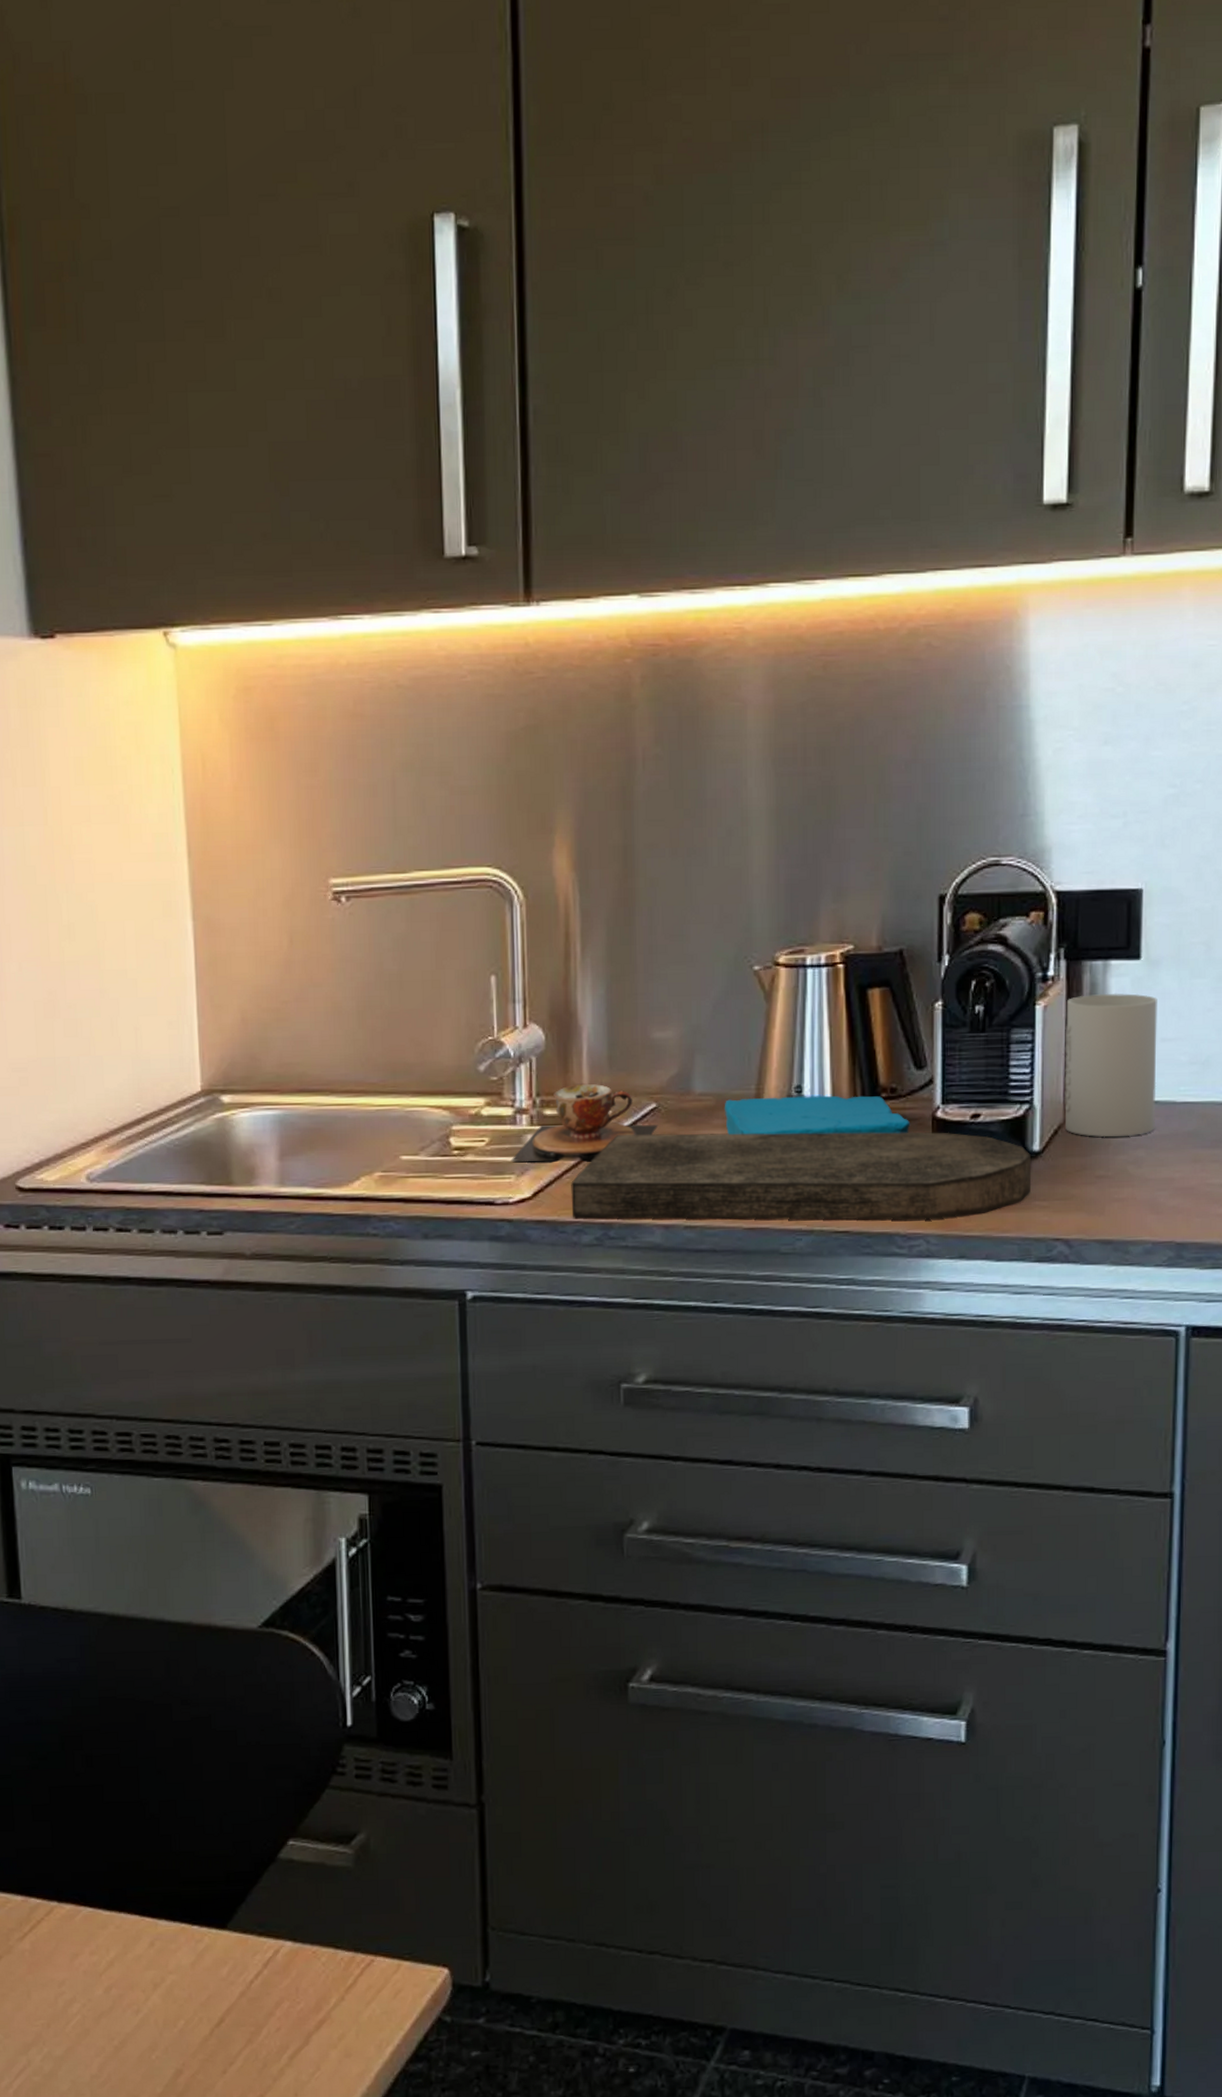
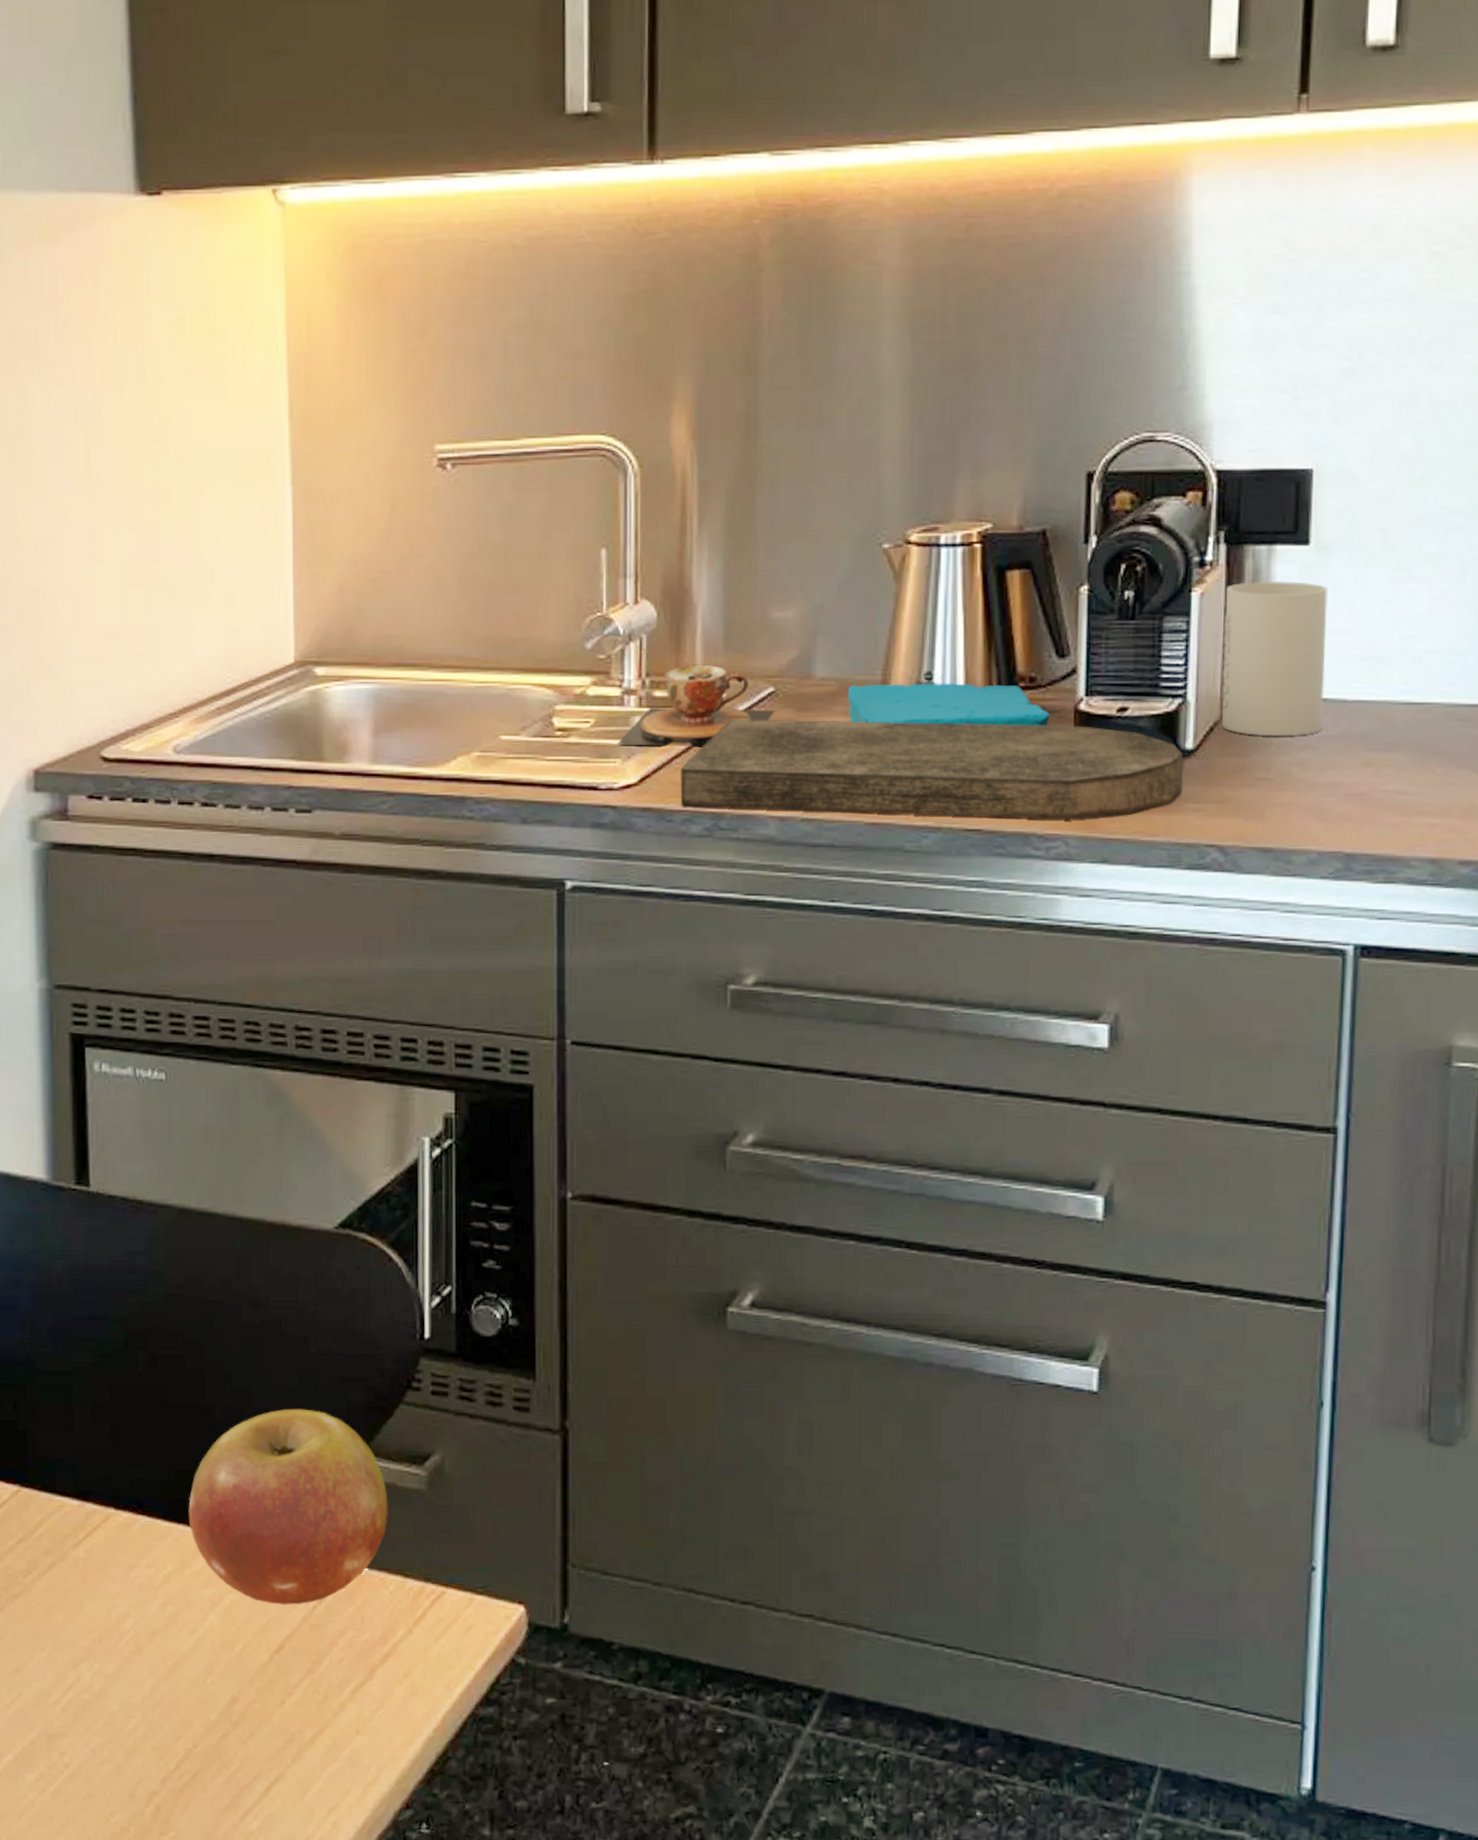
fruit: none [128,1798,318,1982] -> present [188,1408,388,1605]

